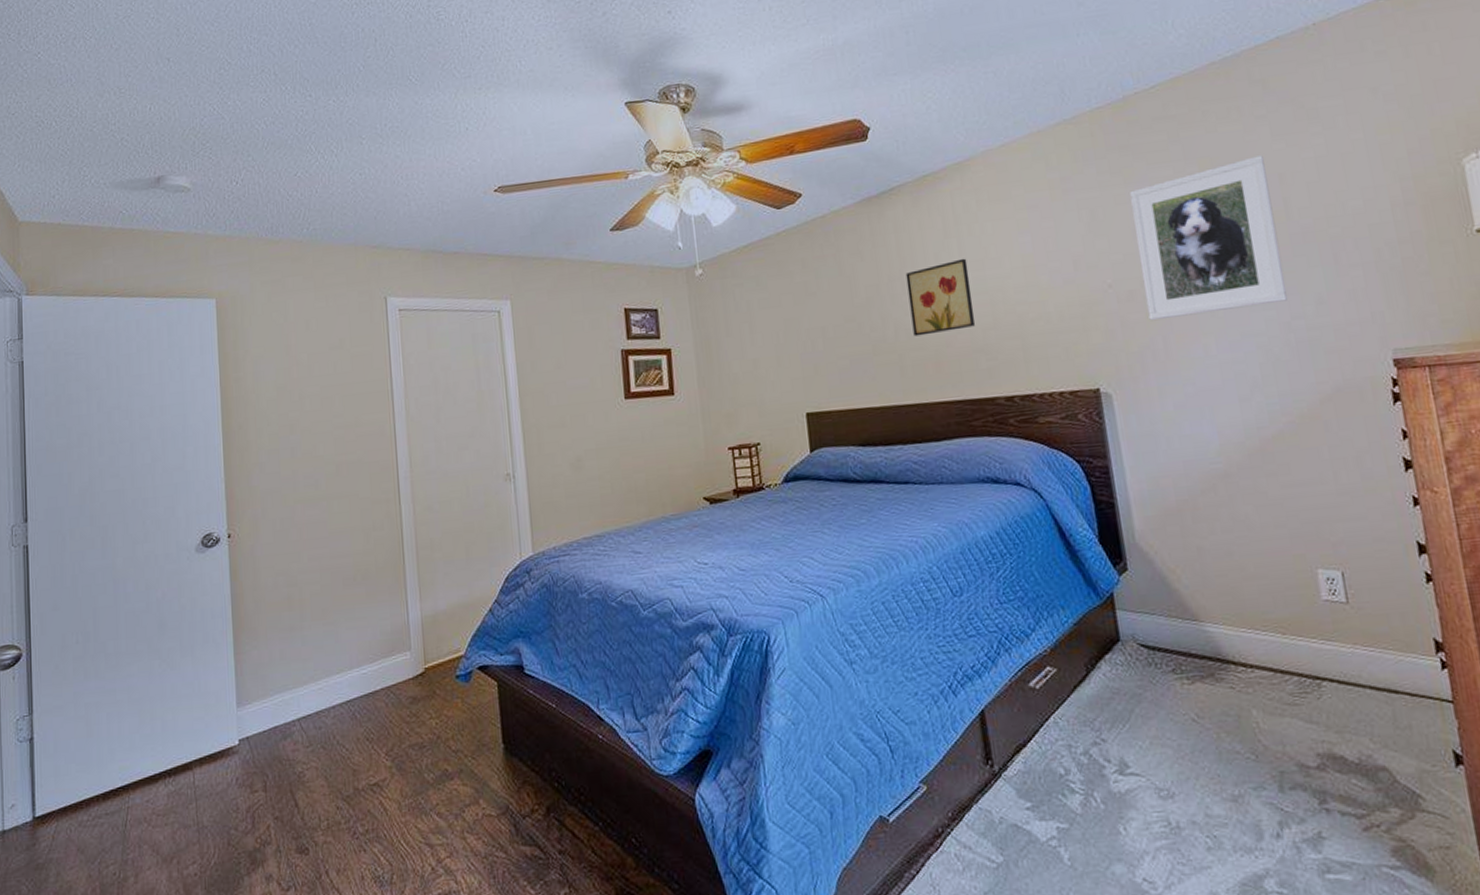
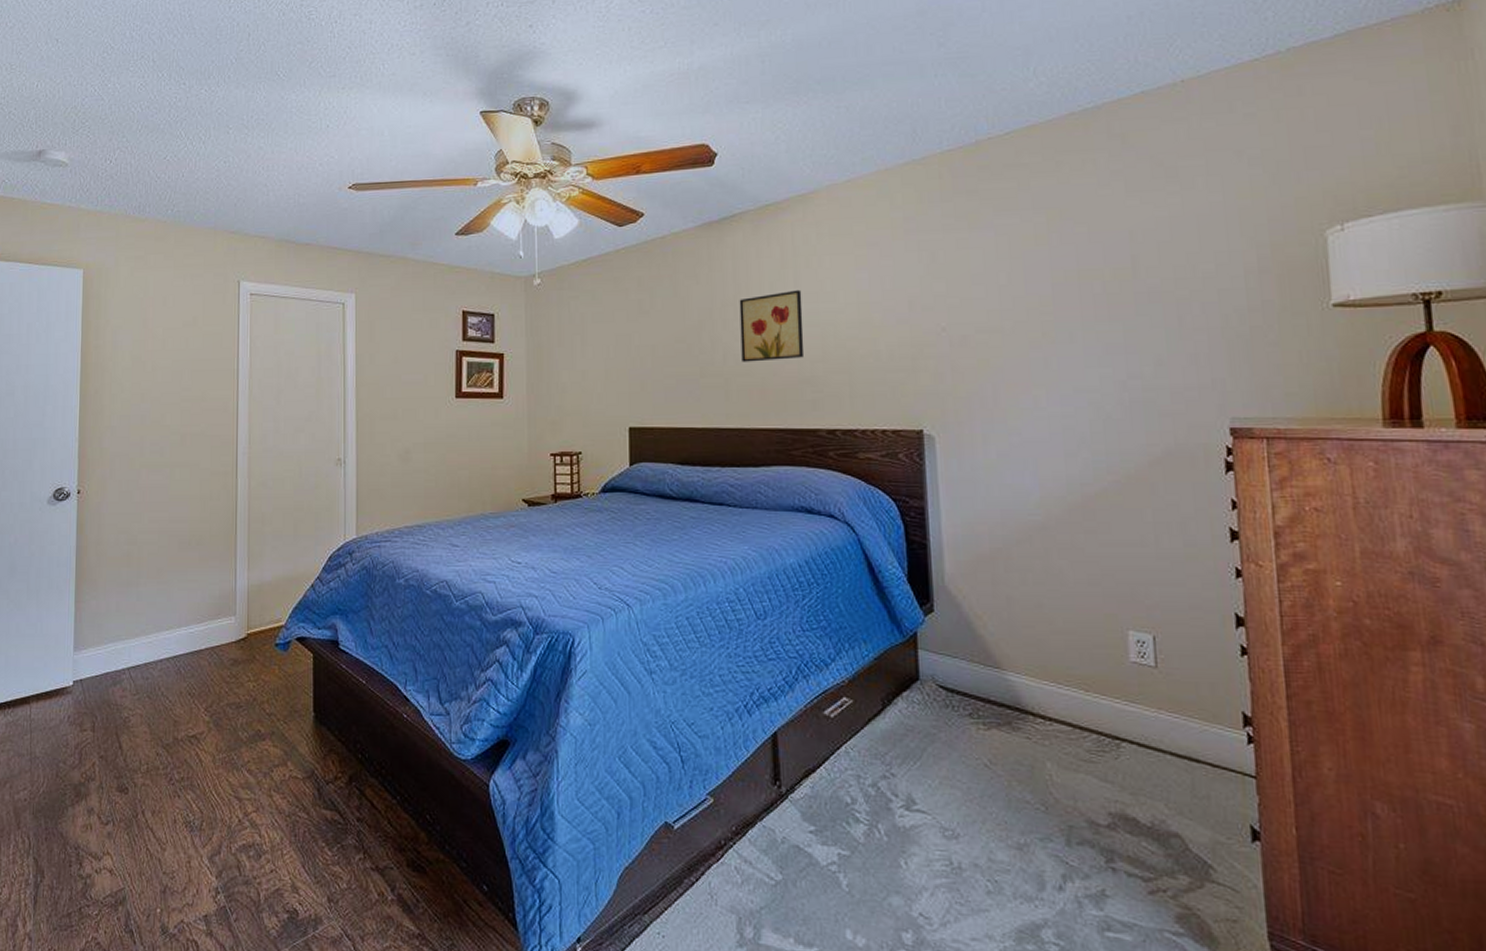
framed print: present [1130,155,1287,321] -> none [973,211,1125,368]

